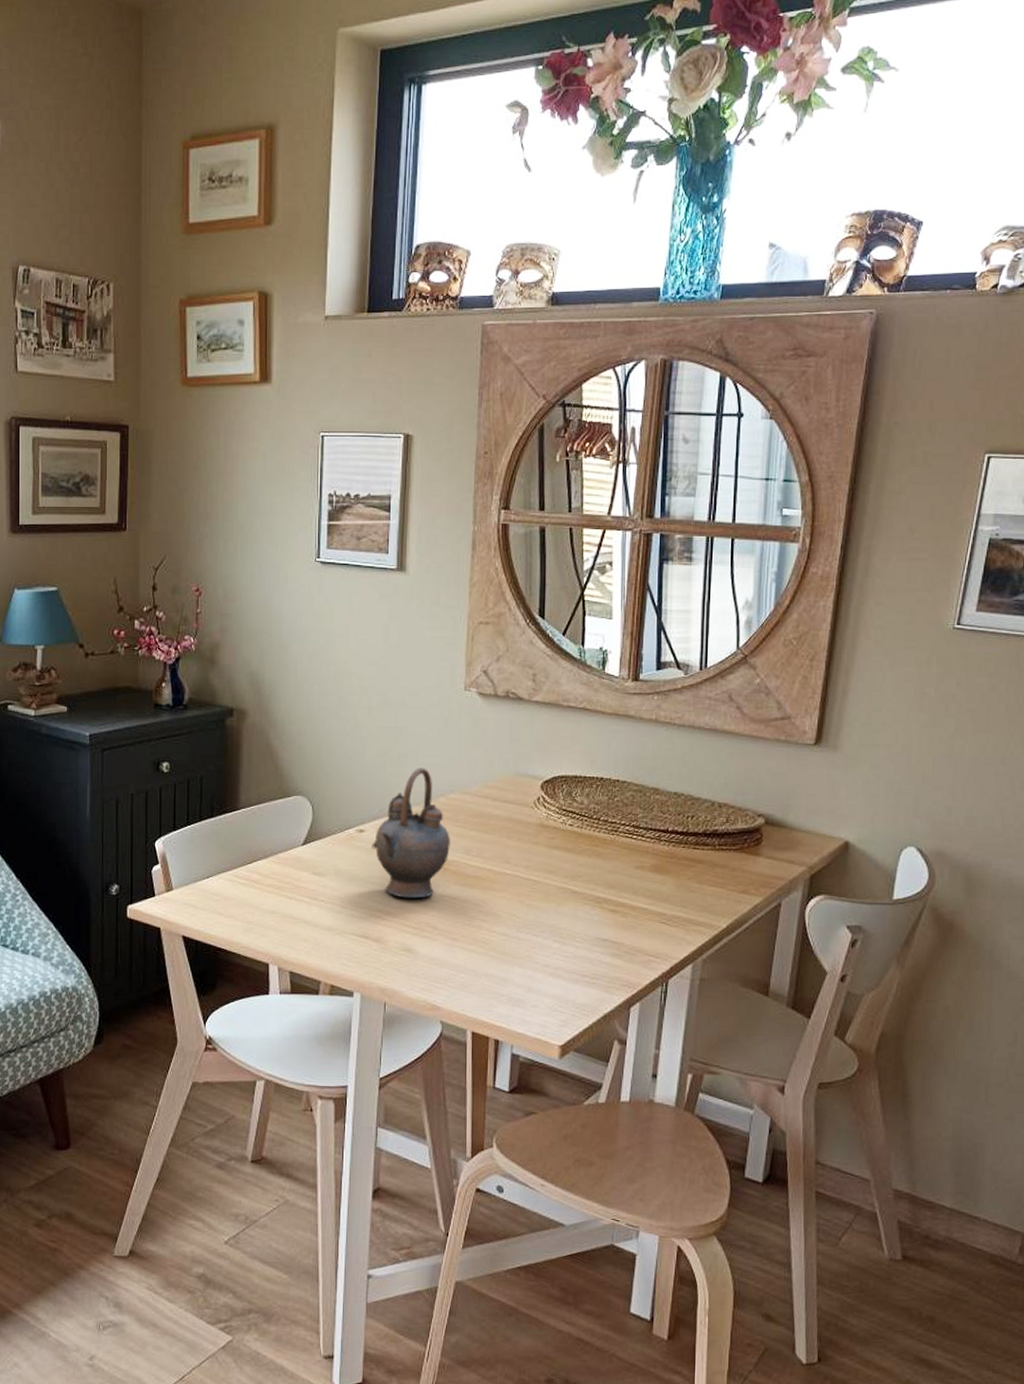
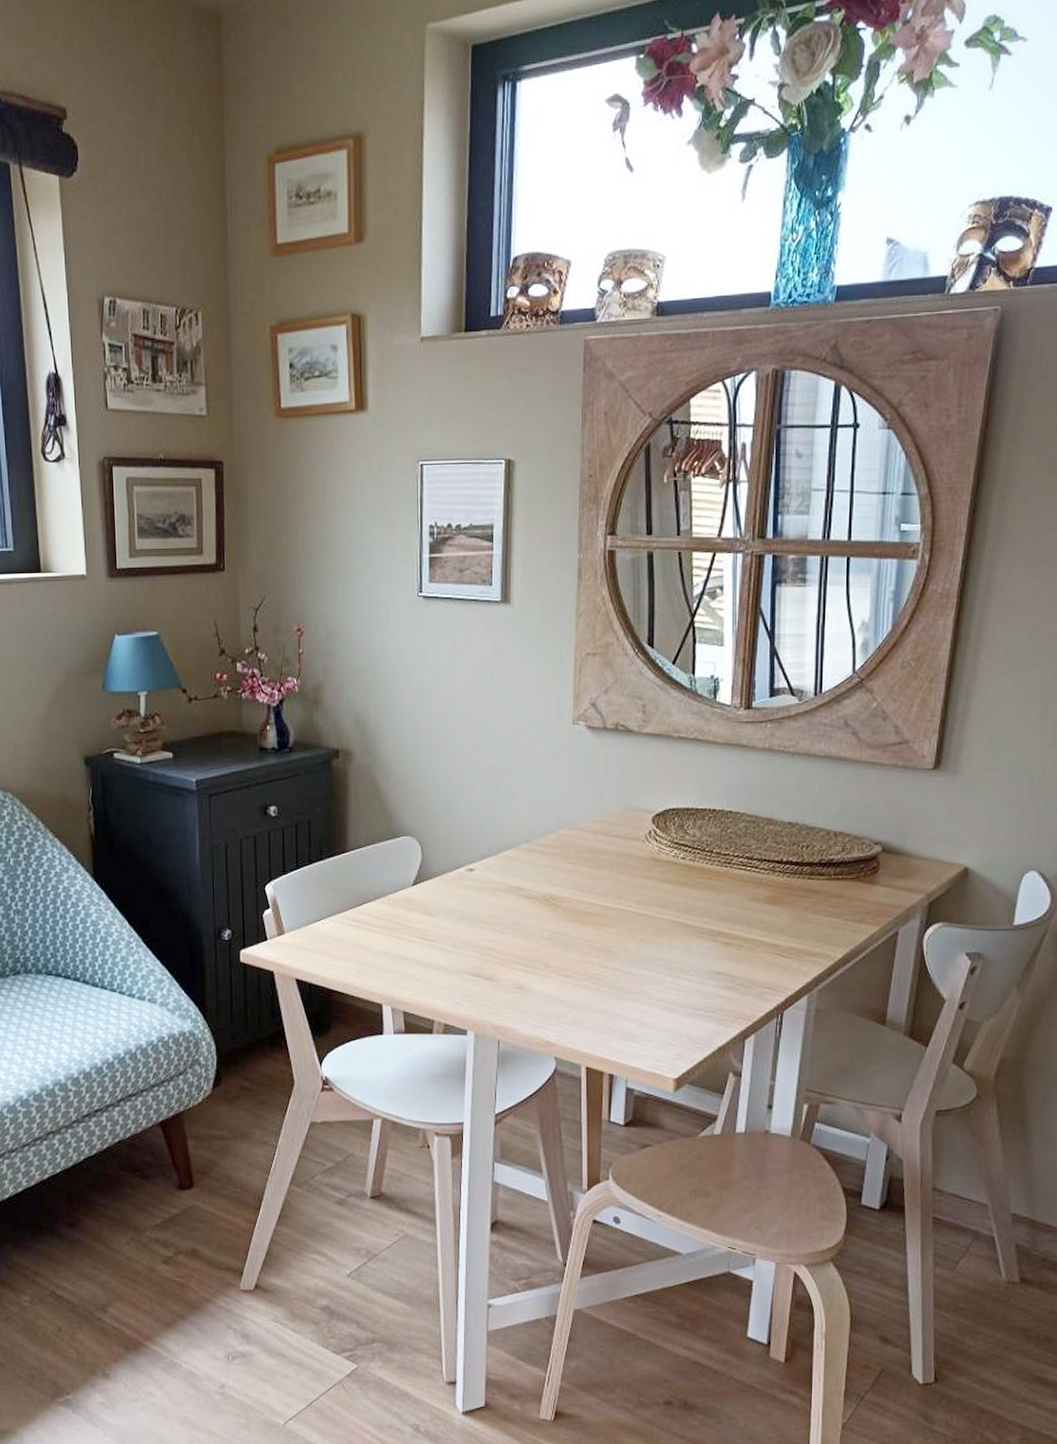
teapot: present [372,768,450,899] -> none [482,804,561,936]

